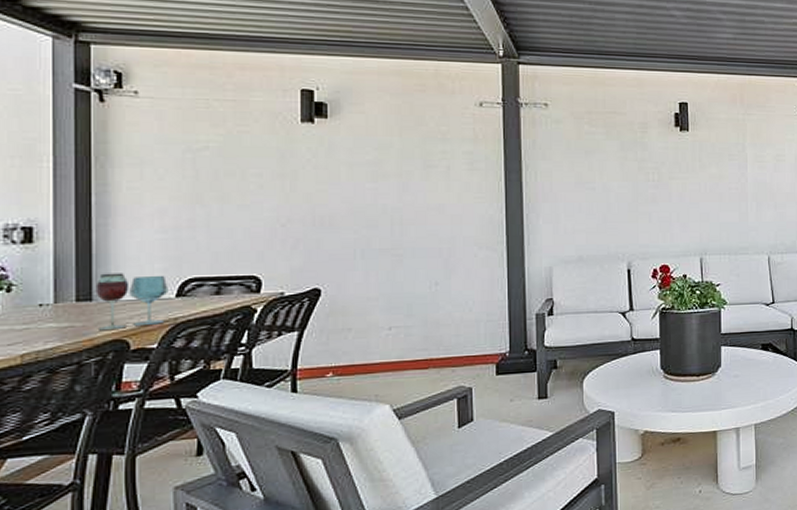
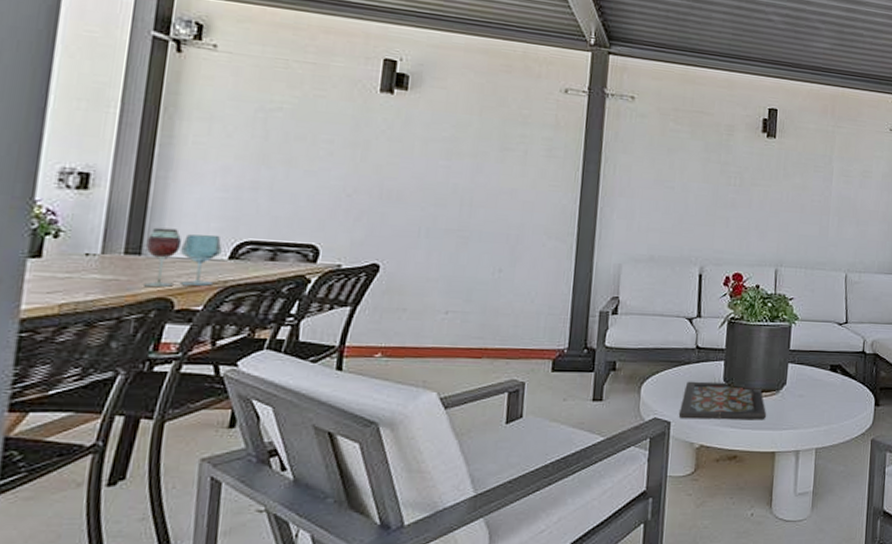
decorative tray: none [621,369,706,408] -> present [678,381,767,420]

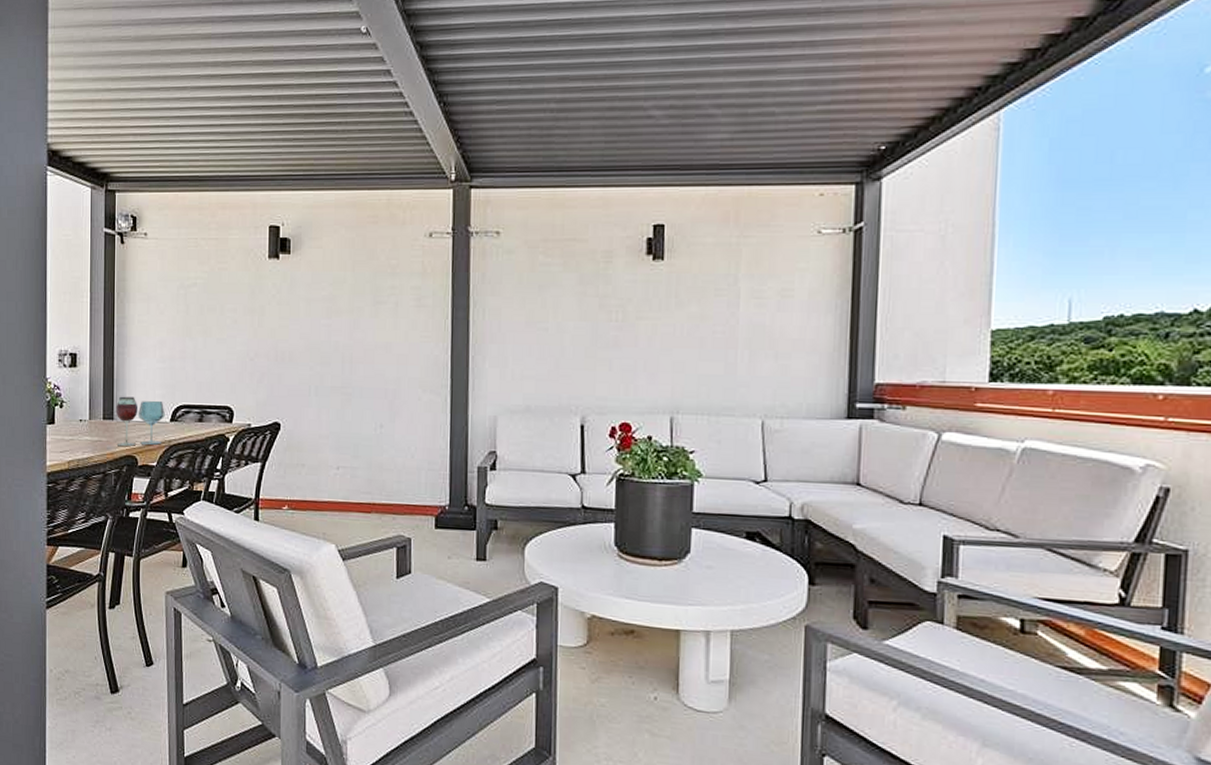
decorative tray: present [678,381,767,420] -> none [566,544,668,593]

